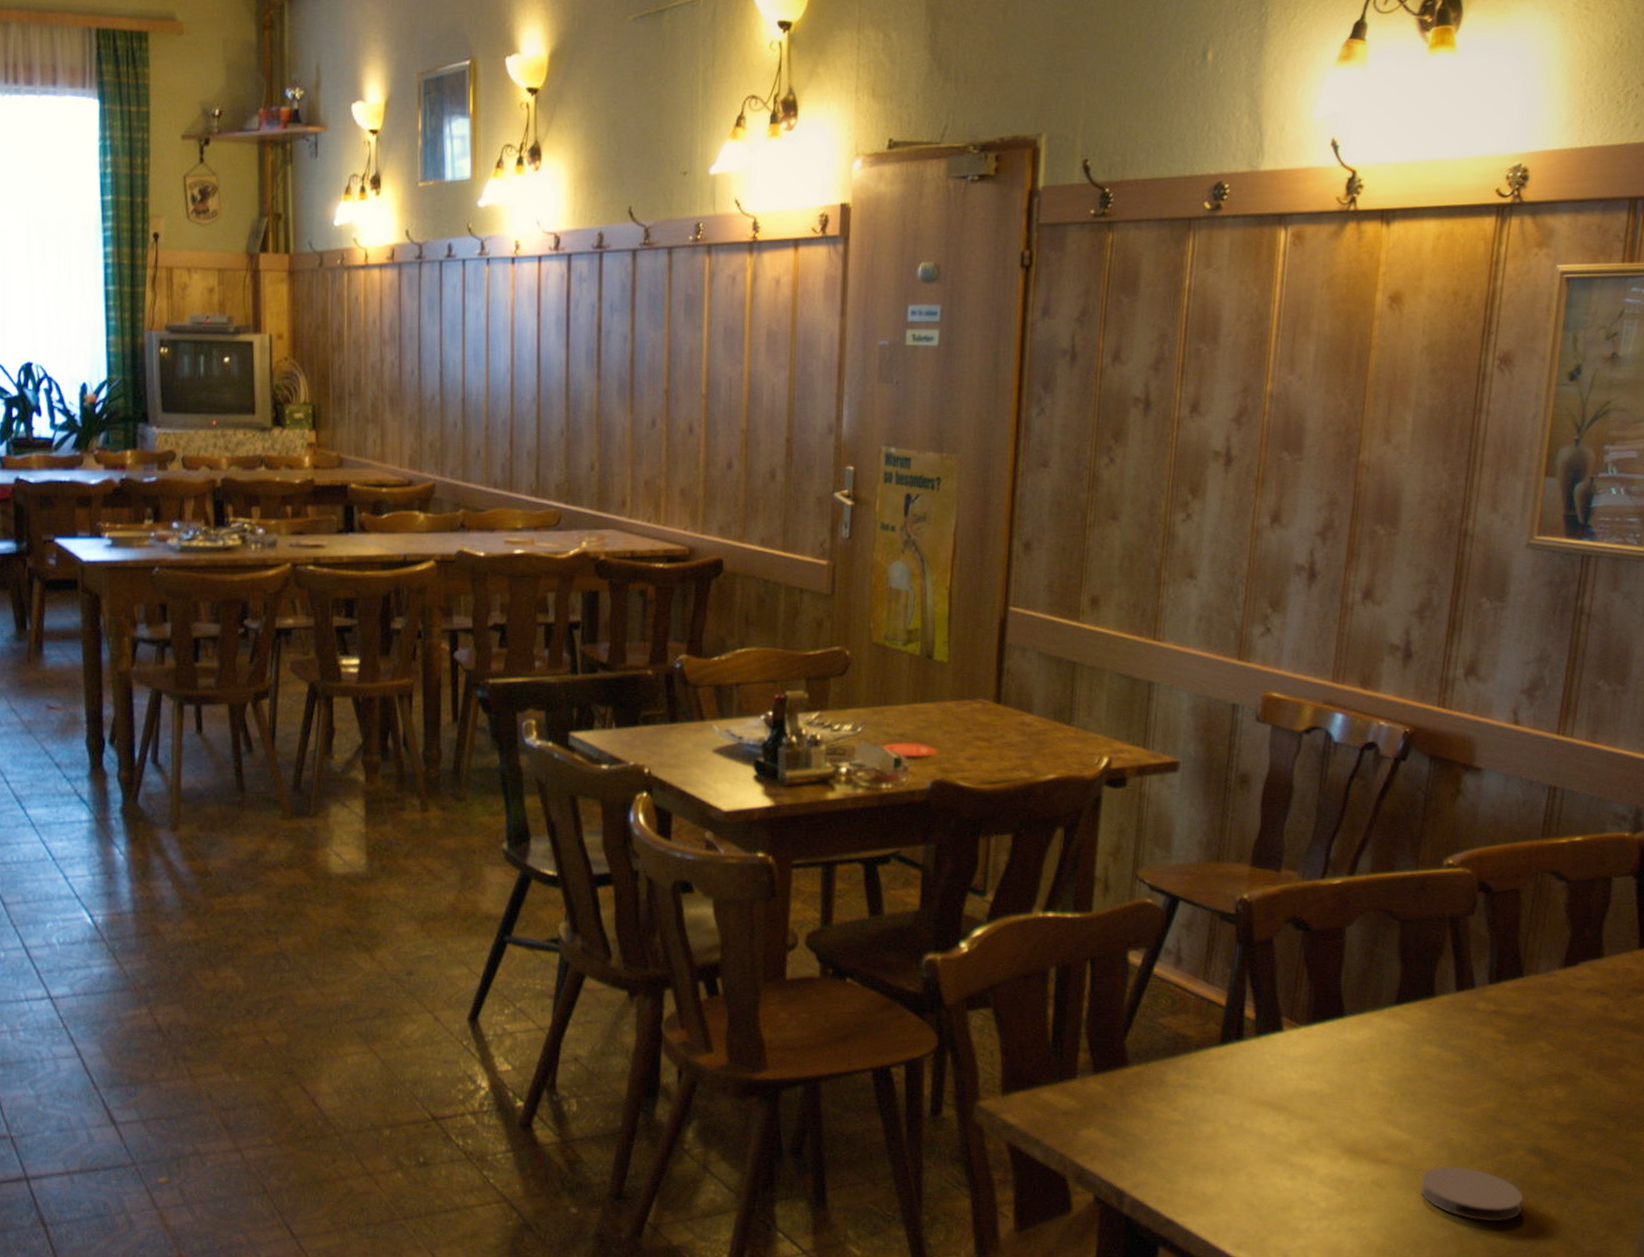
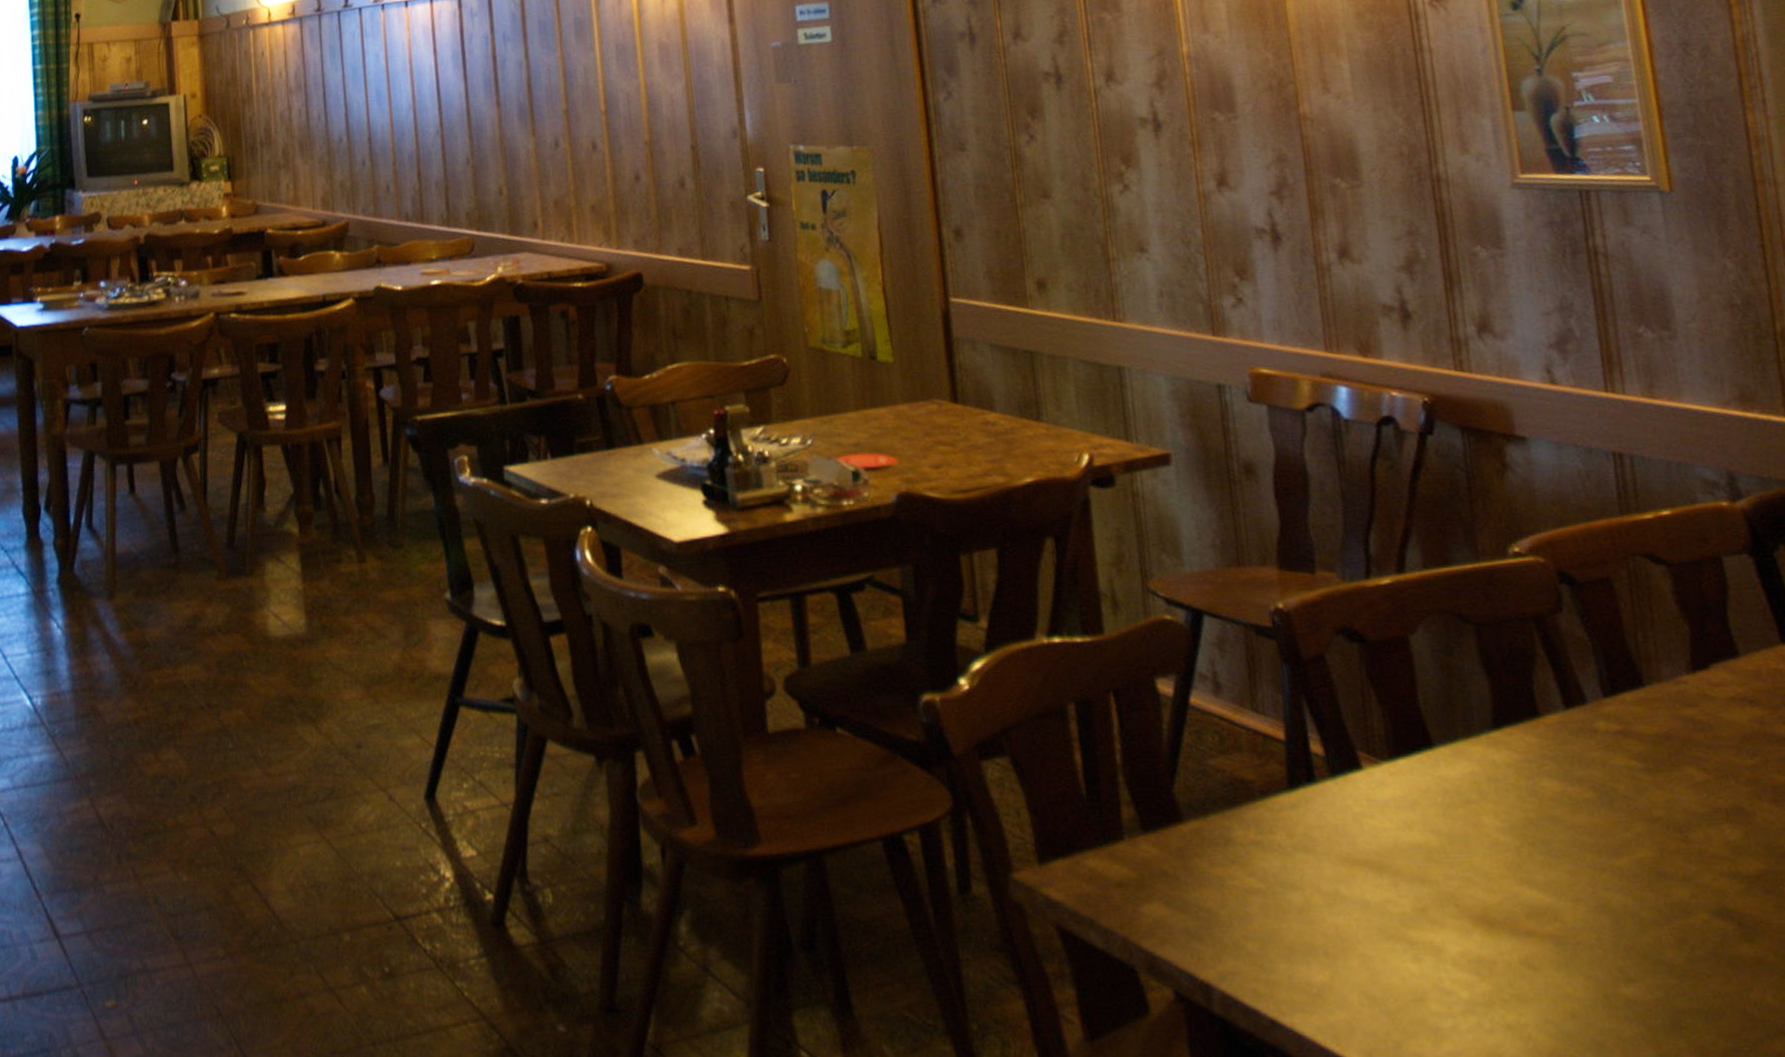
coaster: present [1420,1166,1524,1222] -> none [1582,937,1727,1012]

